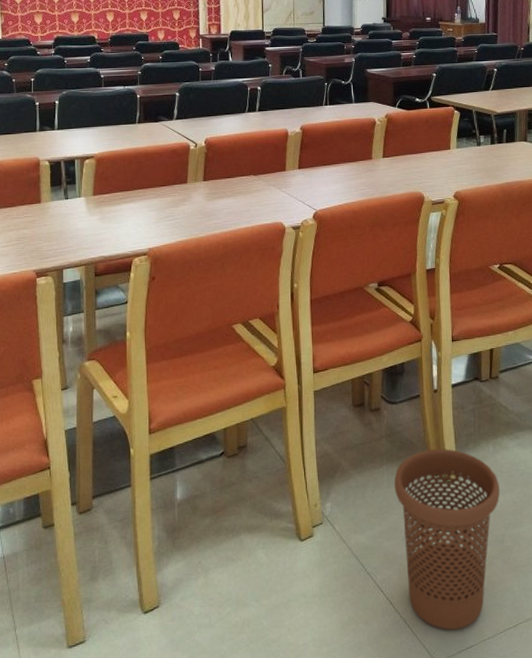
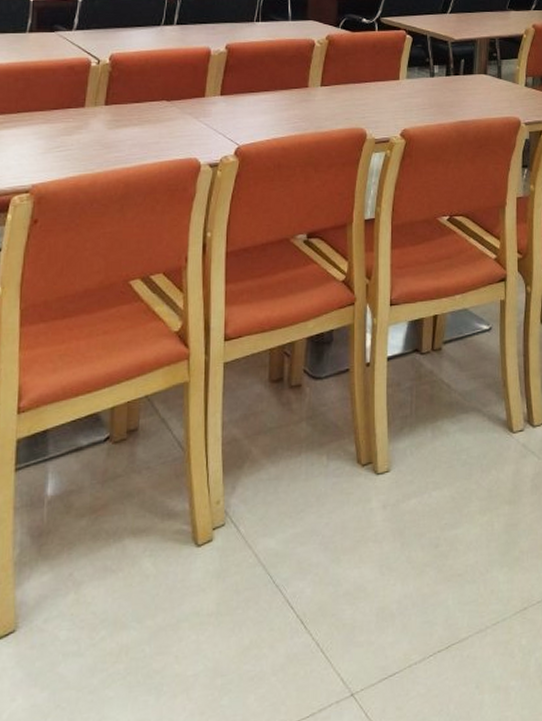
trash bin: present [394,449,500,630] -> none [313,434,437,654]

